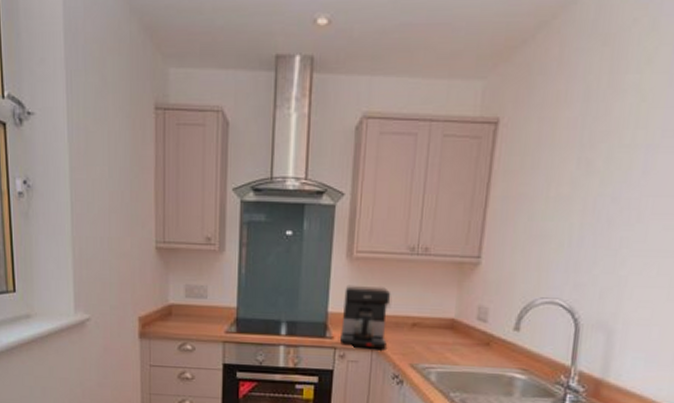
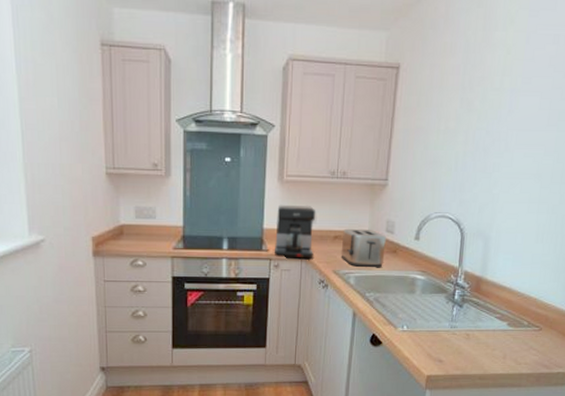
toaster: none [420,314,477,364] -> present [341,228,386,268]

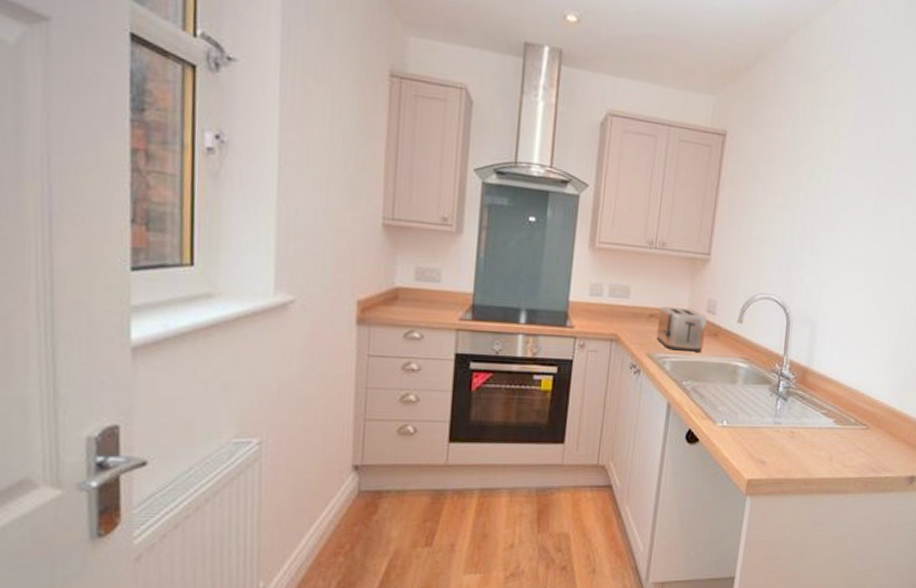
coffee maker: present [275,204,316,259] -> none [581,274,631,339]

